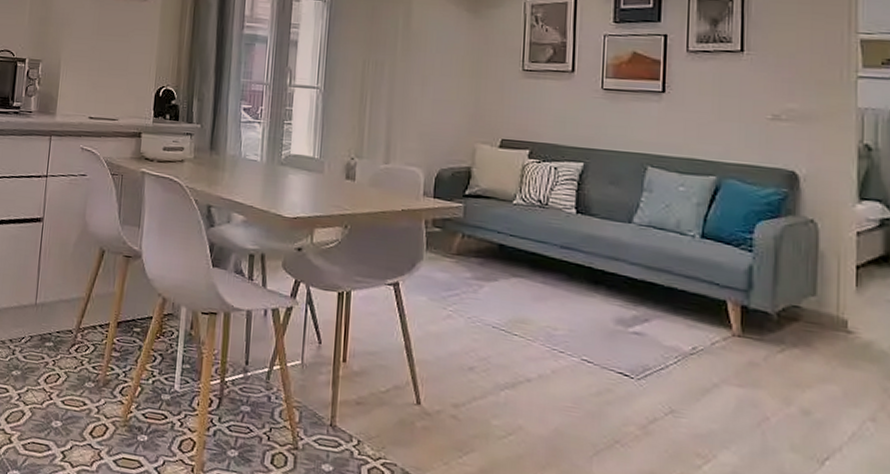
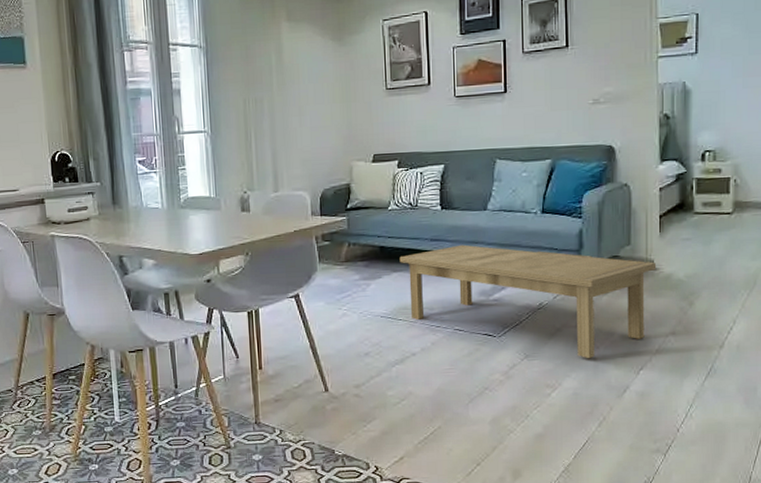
coffee table: none [521,258,851,430] -> present [399,244,657,358]

